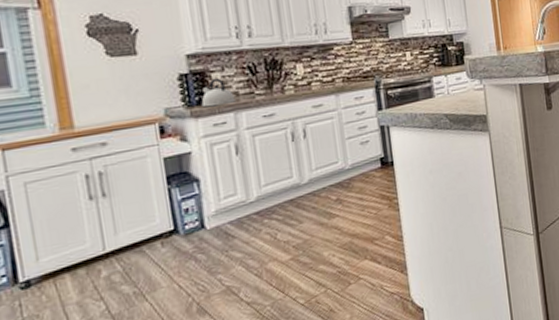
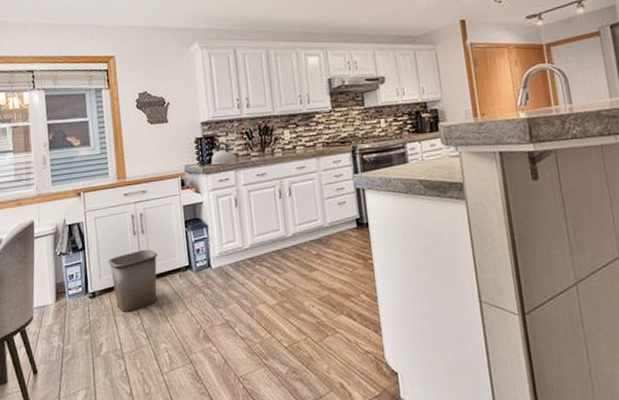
waste bin: none [49,215,129,300] -> present [108,249,158,312]

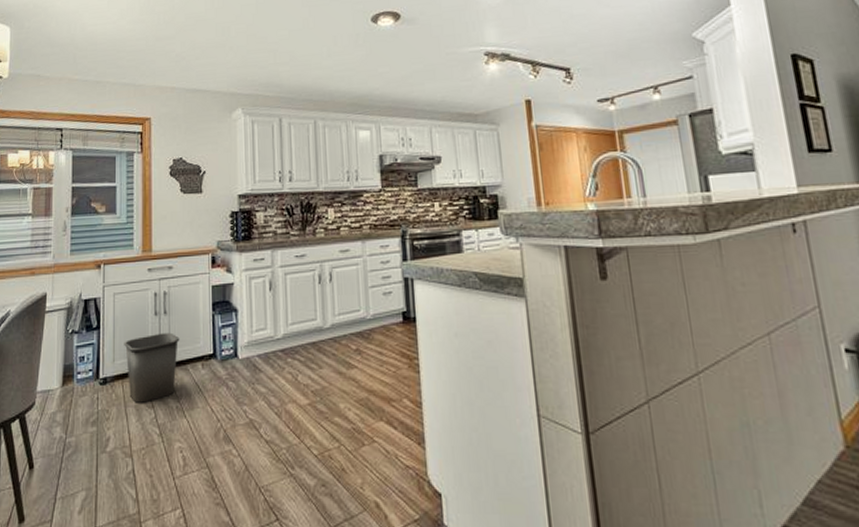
kettle: present [211,141,236,166] -> none [246,217,273,243]

